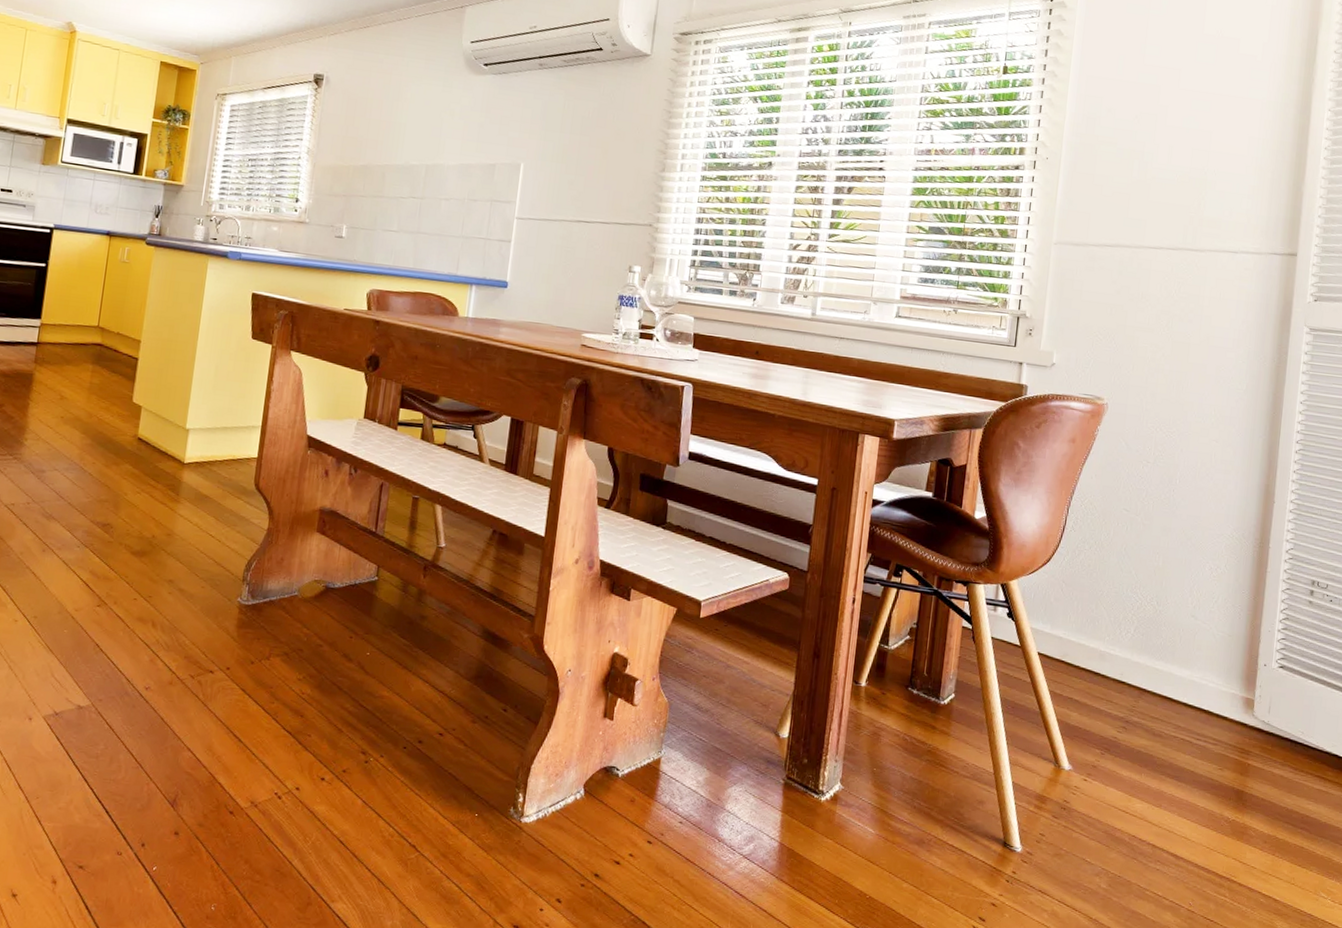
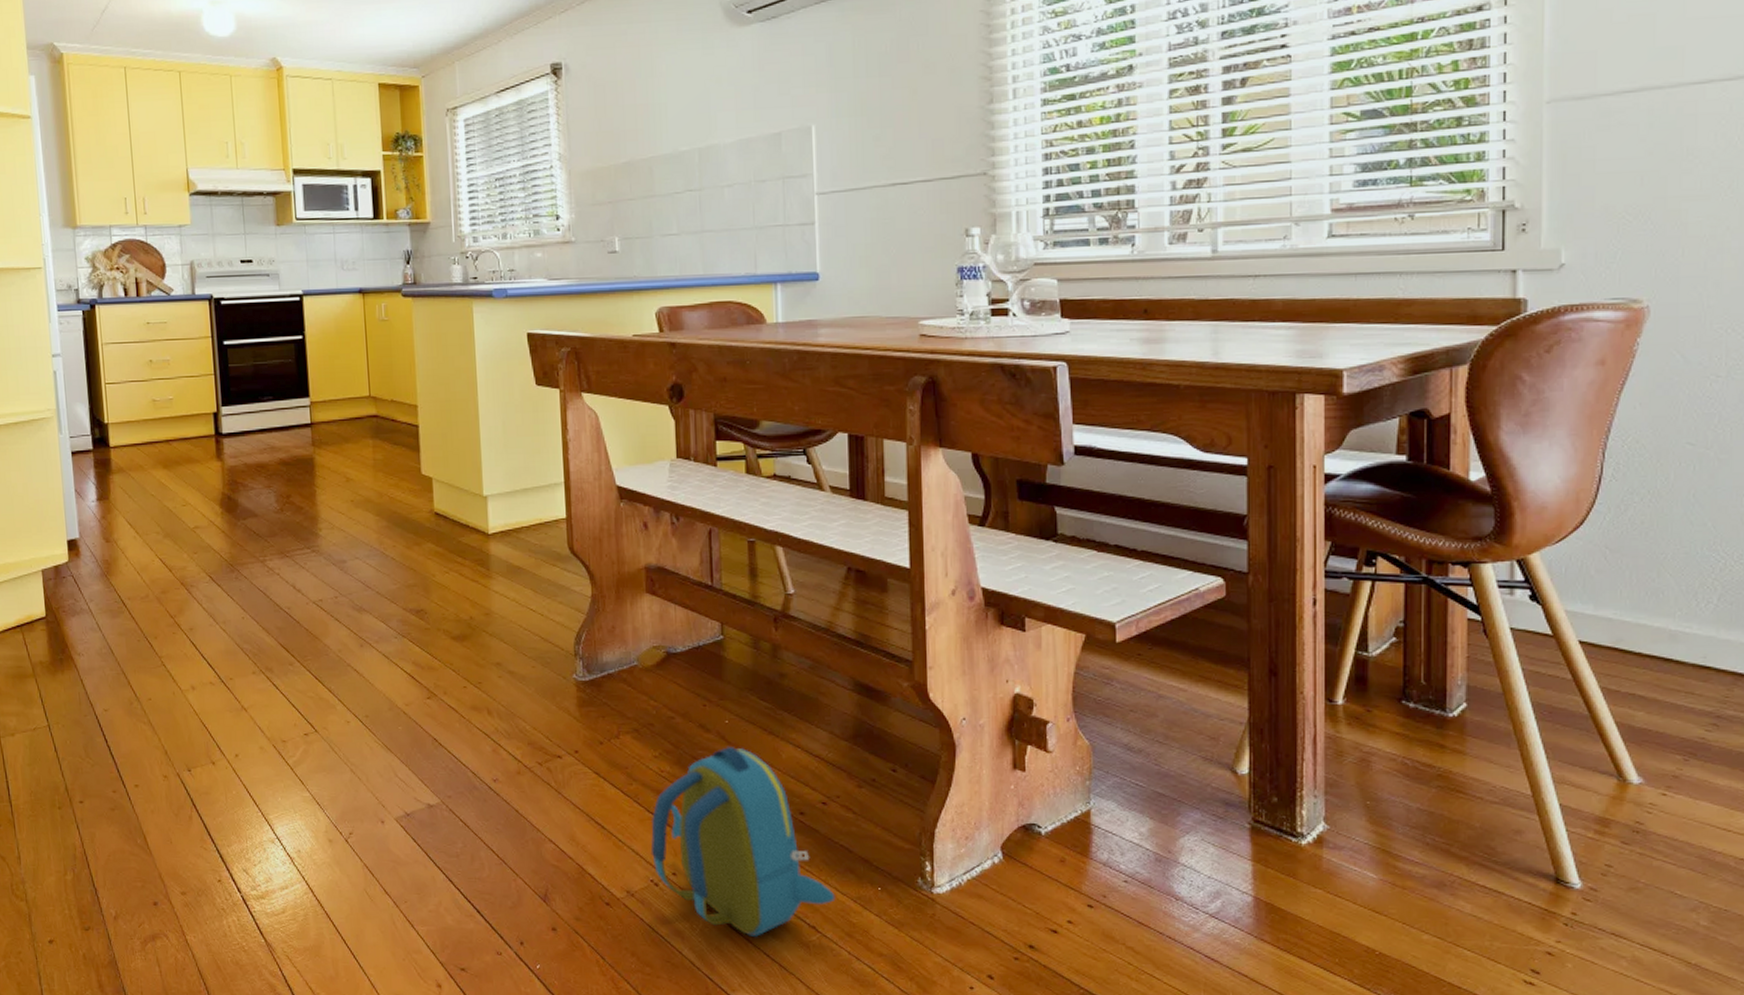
backpack: none [279,675,438,852] -> present [650,745,836,937]

